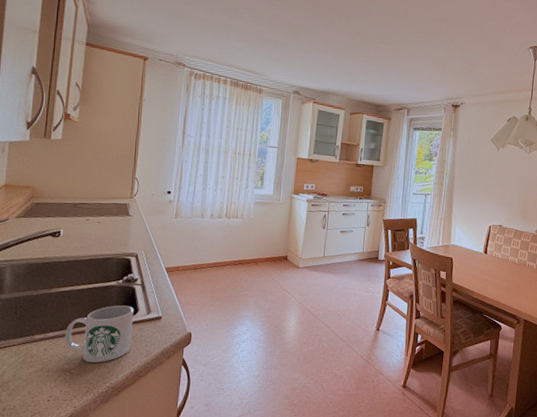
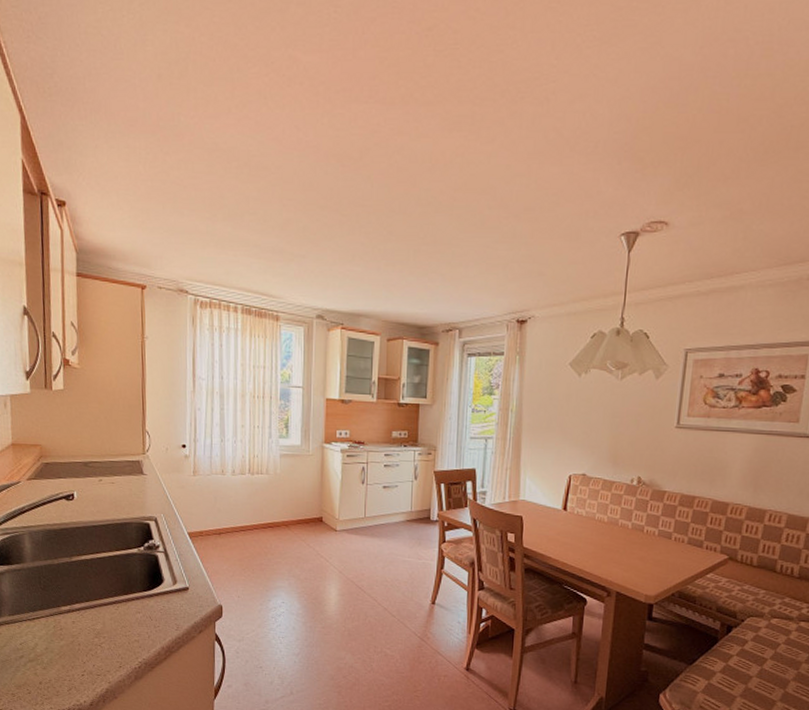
mug: present [64,305,134,363] -> none [91,574,160,637]

